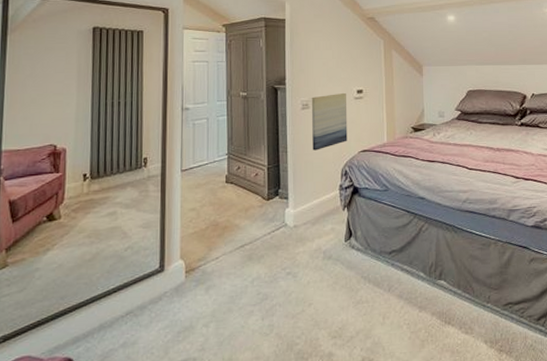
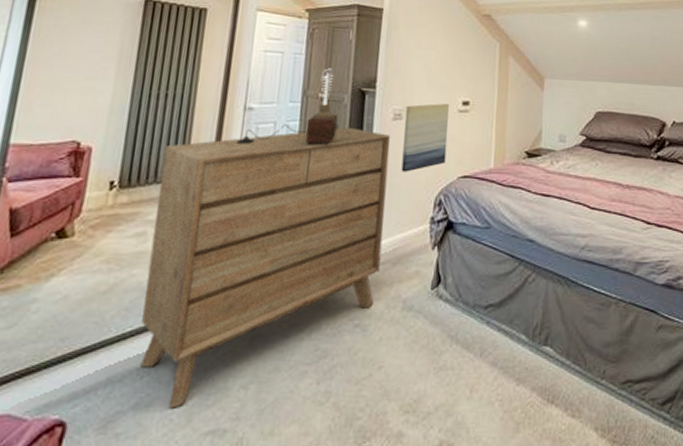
dresser: none [120,118,303,345] -> present [140,127,391,409]
table lamp: none [179,71,258,138] -> present [236,68,339,146]

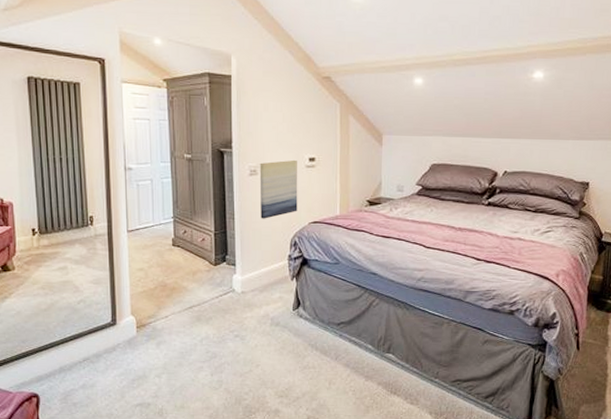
dresser: present [140,127,391,409] -> none [68,182,250,389]
table lamp: present [236,68,339,146] -> none [123,132,204,198]

